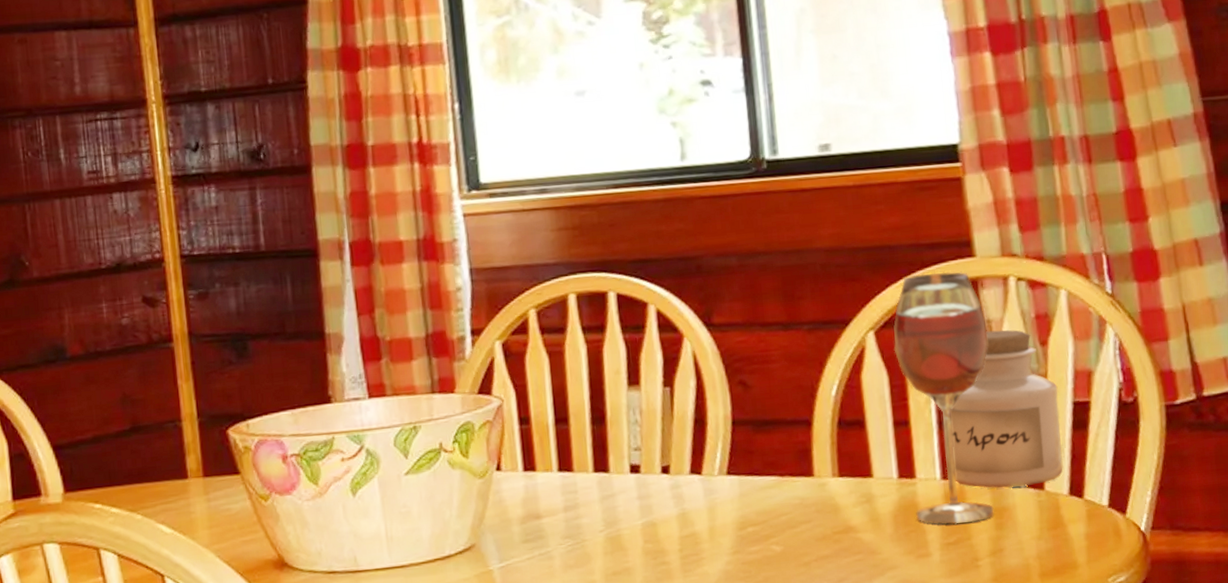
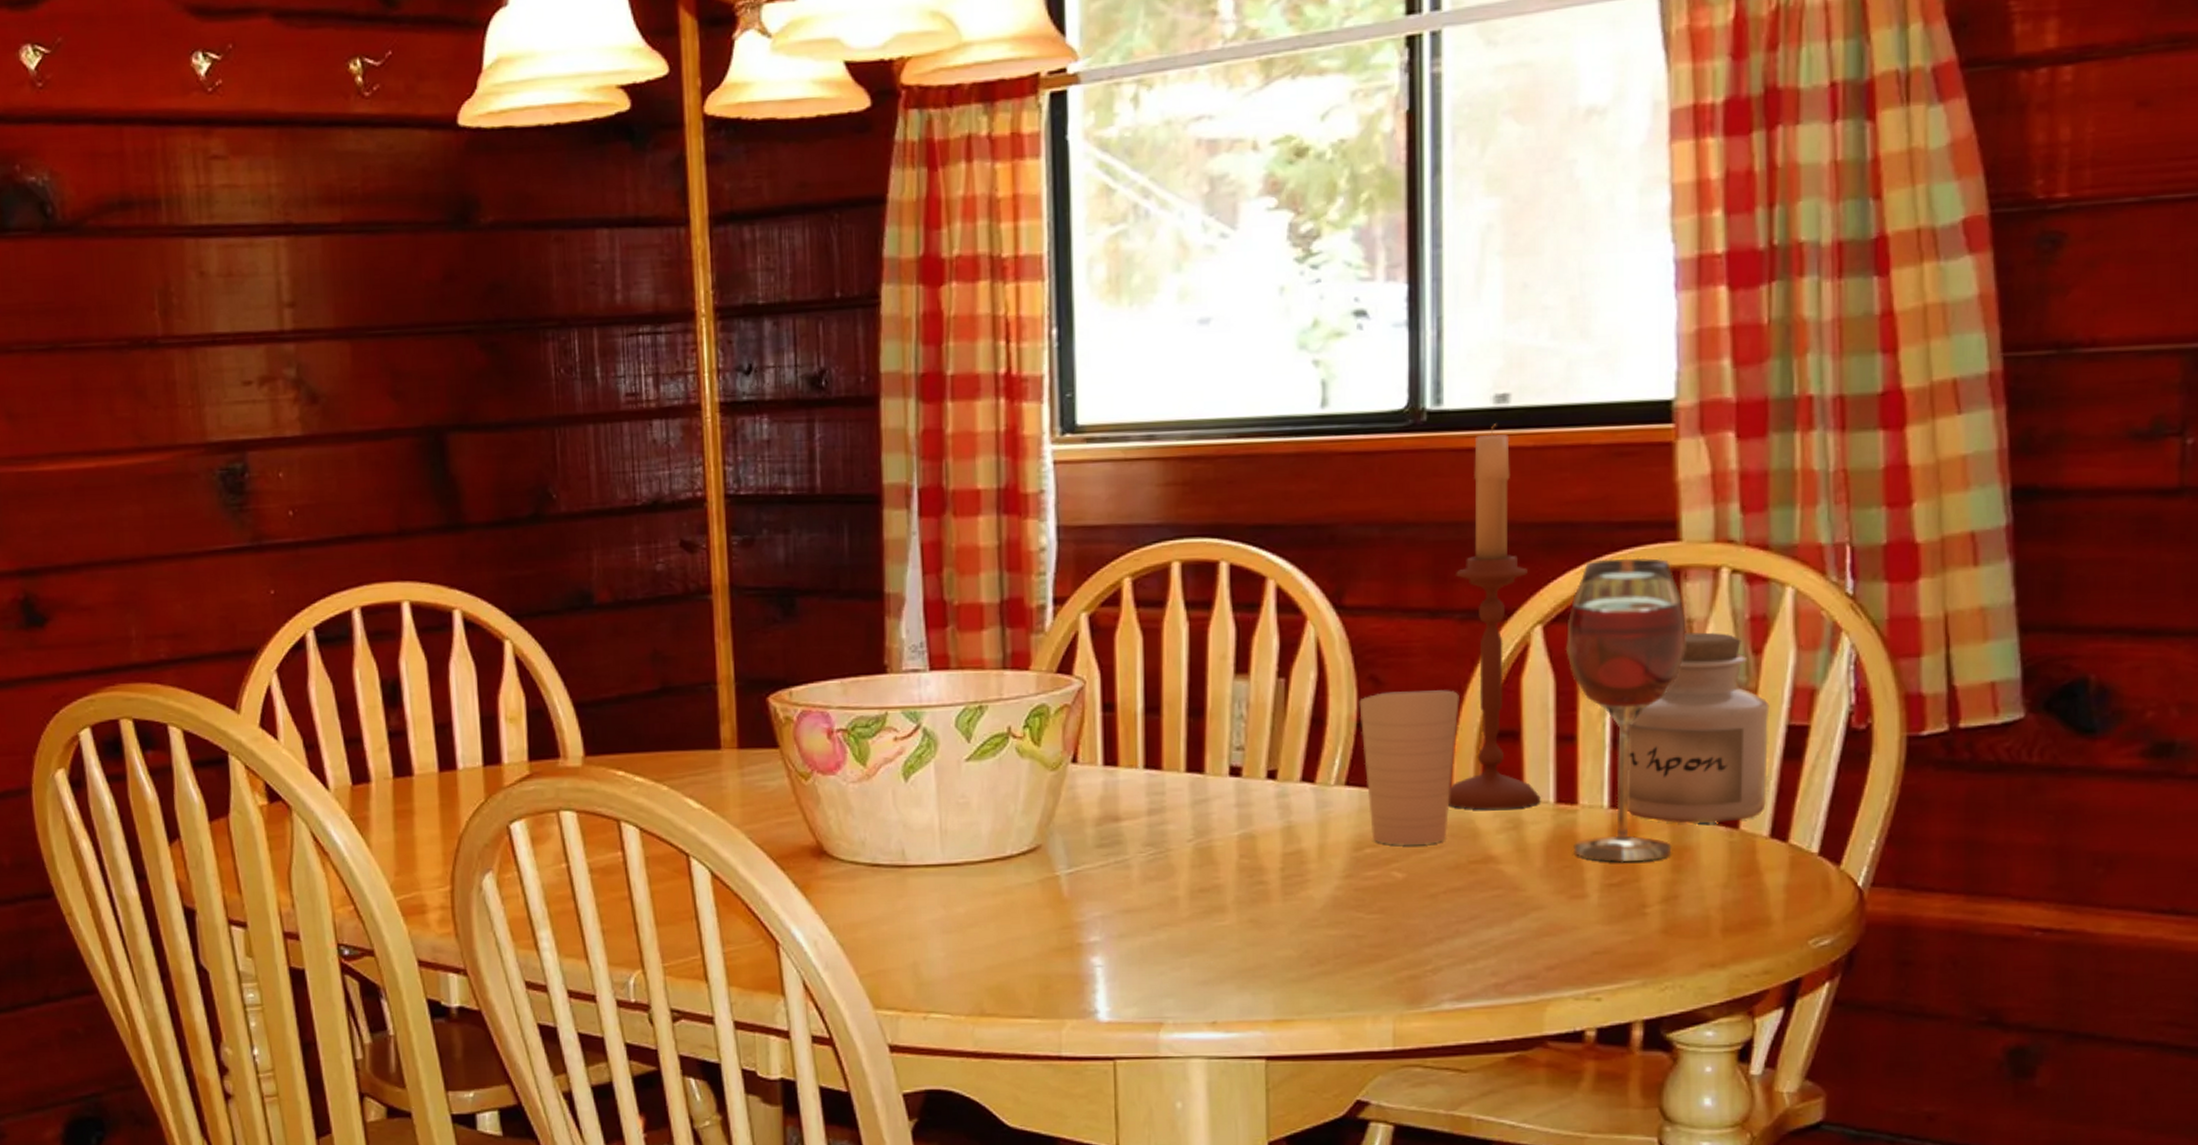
cup: none [732,389,814,524] -> present [1359,690,1459,846]
candlestick: none [800,168,886,488] -> present [1449,424,1541,810]

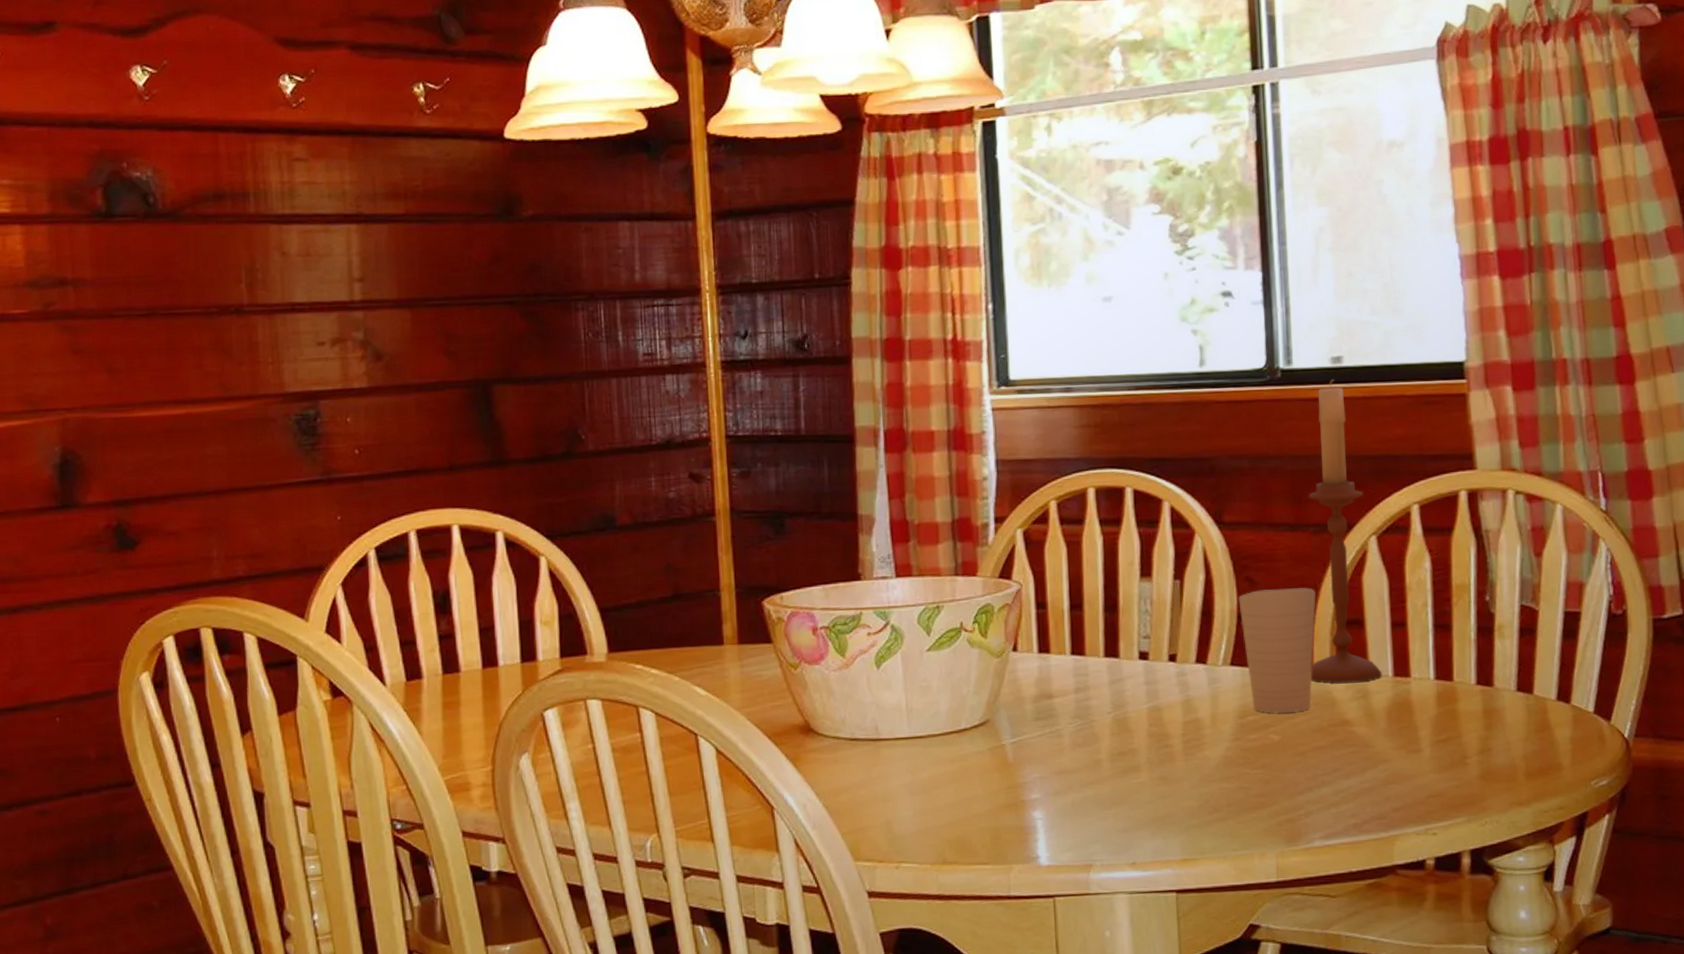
wineglass: present [1565,557,1686,861] -> none [1394,482,1485,722]
jar: present [1628,632,1770,824] -> none [1445,540,1552,691]

